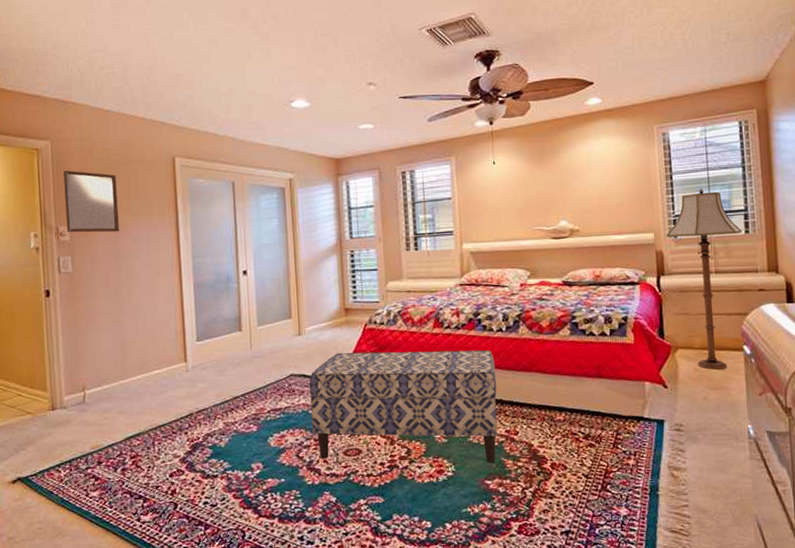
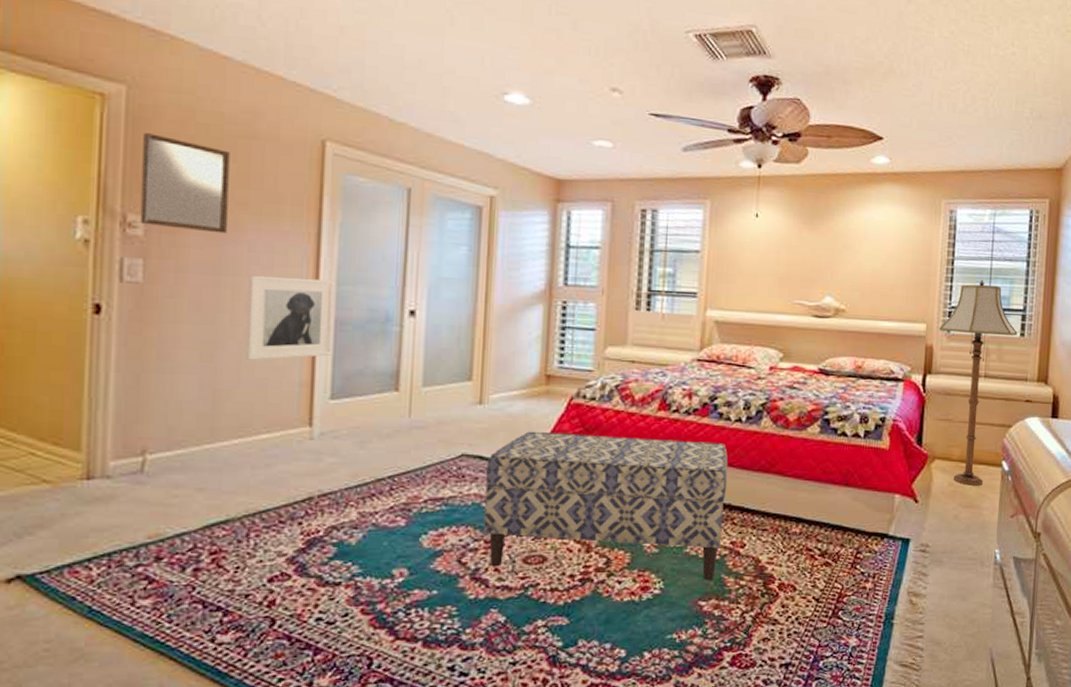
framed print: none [136,255,195,319] -> present [245,274,335,361]

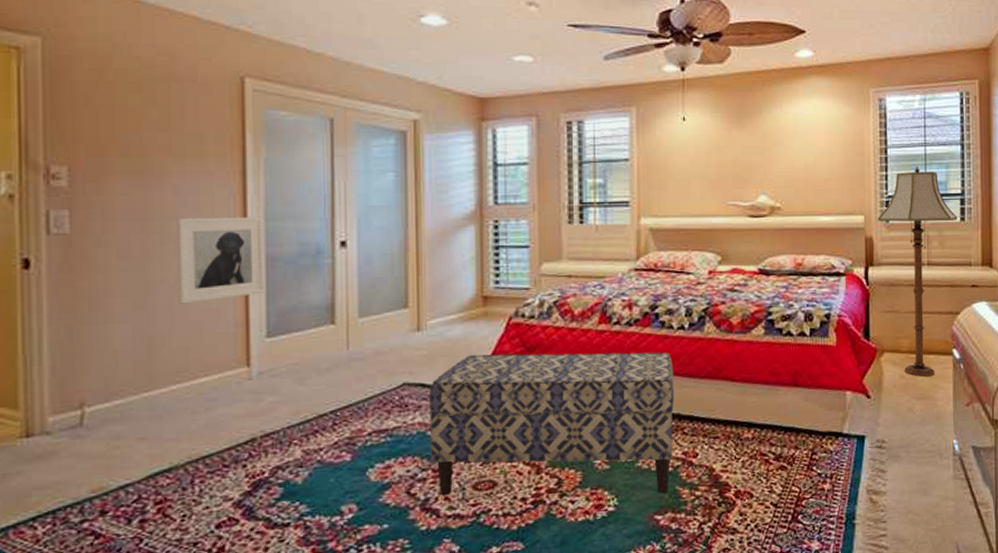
home mirror: present [140,133,230,234] -> none [62,83,151,178]

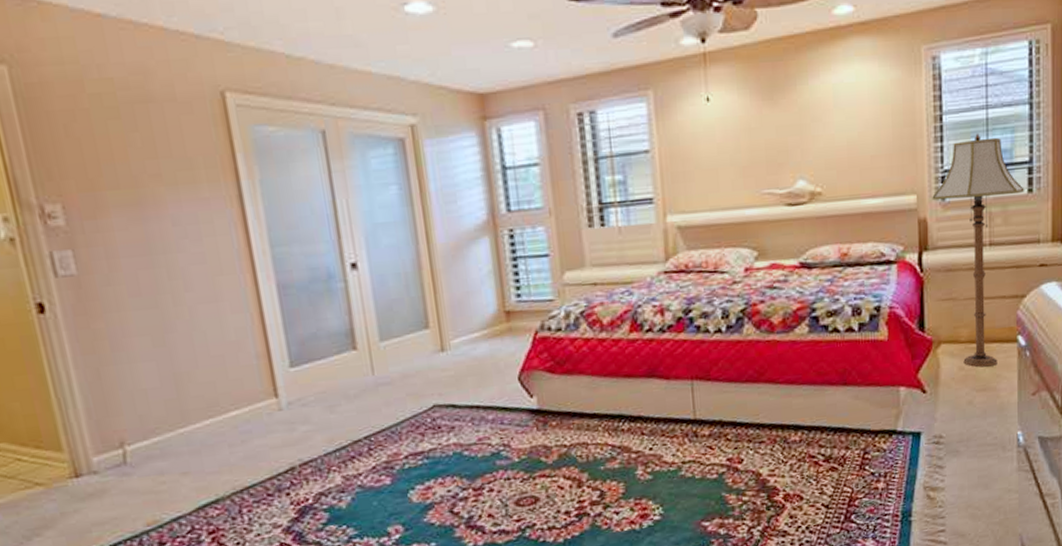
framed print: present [176,216,266,304] -> none [180,242,282,339]
bench: present [429,352,675,496] -> none [460,358,718,513]

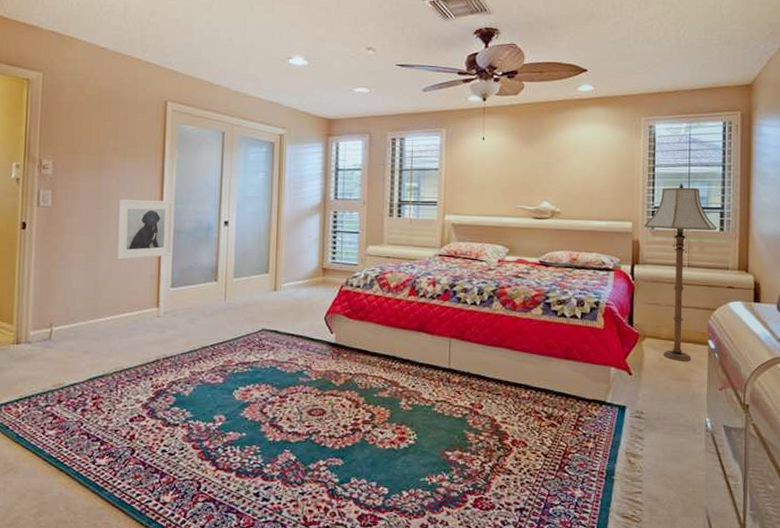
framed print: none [180,242,282,339] -> present [115,199,173,260]

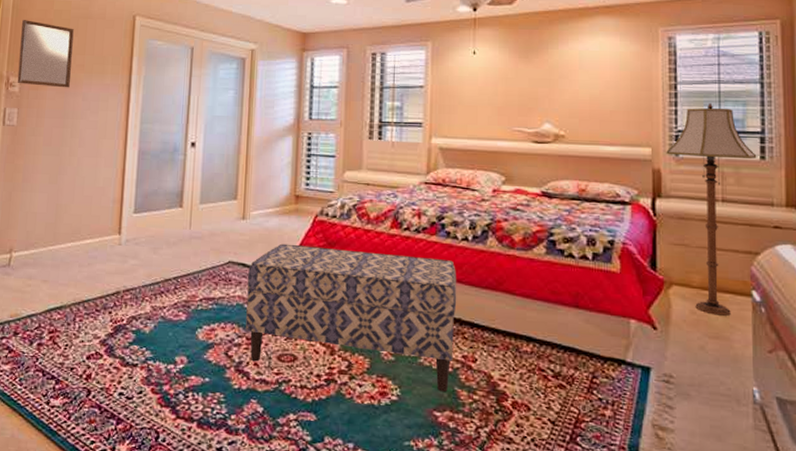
home mirror: none [50,104,106,171] -> present [17,20,74,88]
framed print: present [115,199,173,260] -> none [78,117,139,182]
bench: none [279,312,467,435] -> present [245,243,457,393]

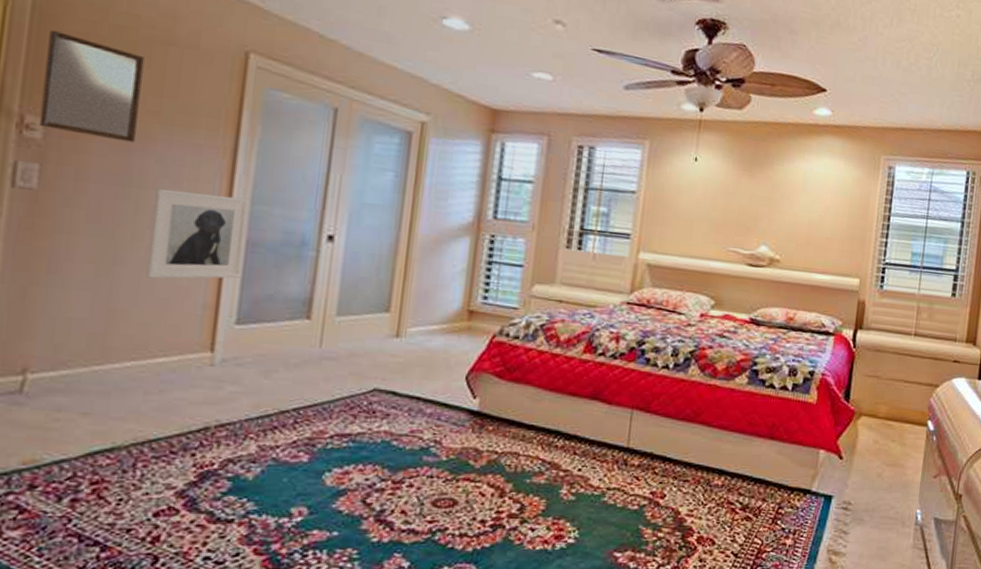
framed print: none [78,117,139,182] -> present [145,187,249,279]
bench: present [245,243,457,393] -> none [392,368,653,532]
floor lamp: present [666,102,757,316] -> none [872,237,949,445]

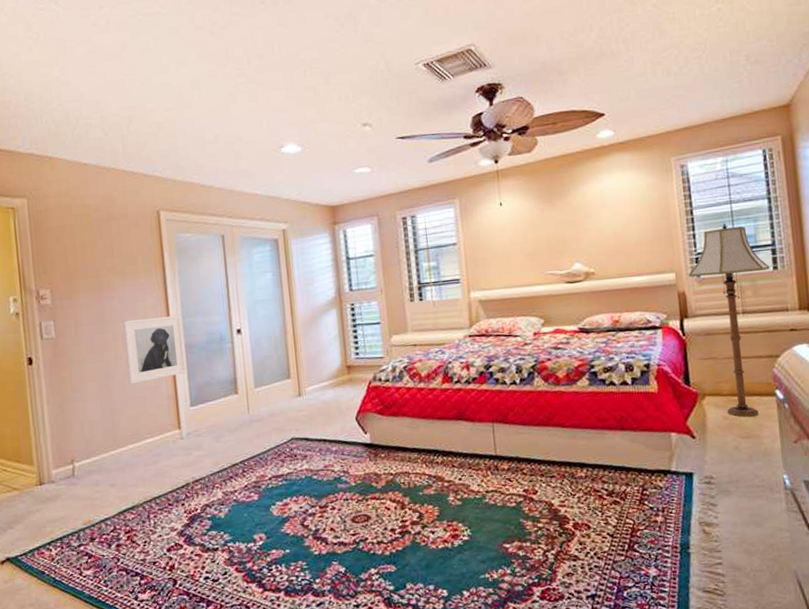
home mirror: present [39,30,144,143] -> none [42,229,104,296]
floor lamp: none [872,237,949,445] -> present [688,222,770,417]

